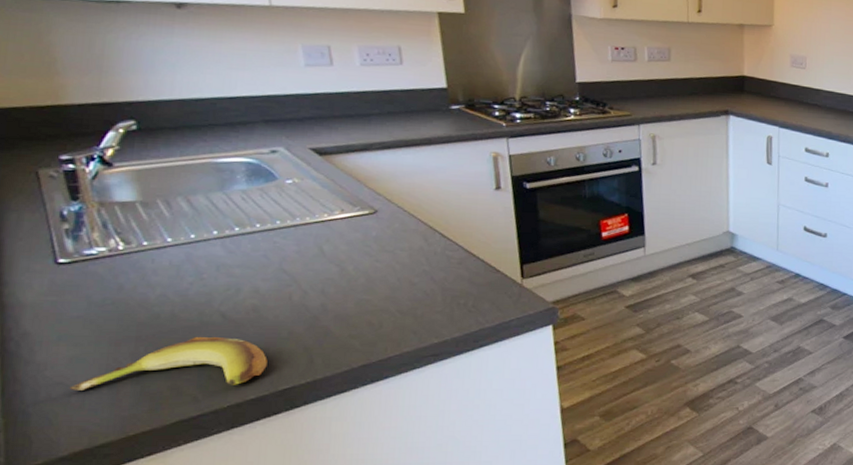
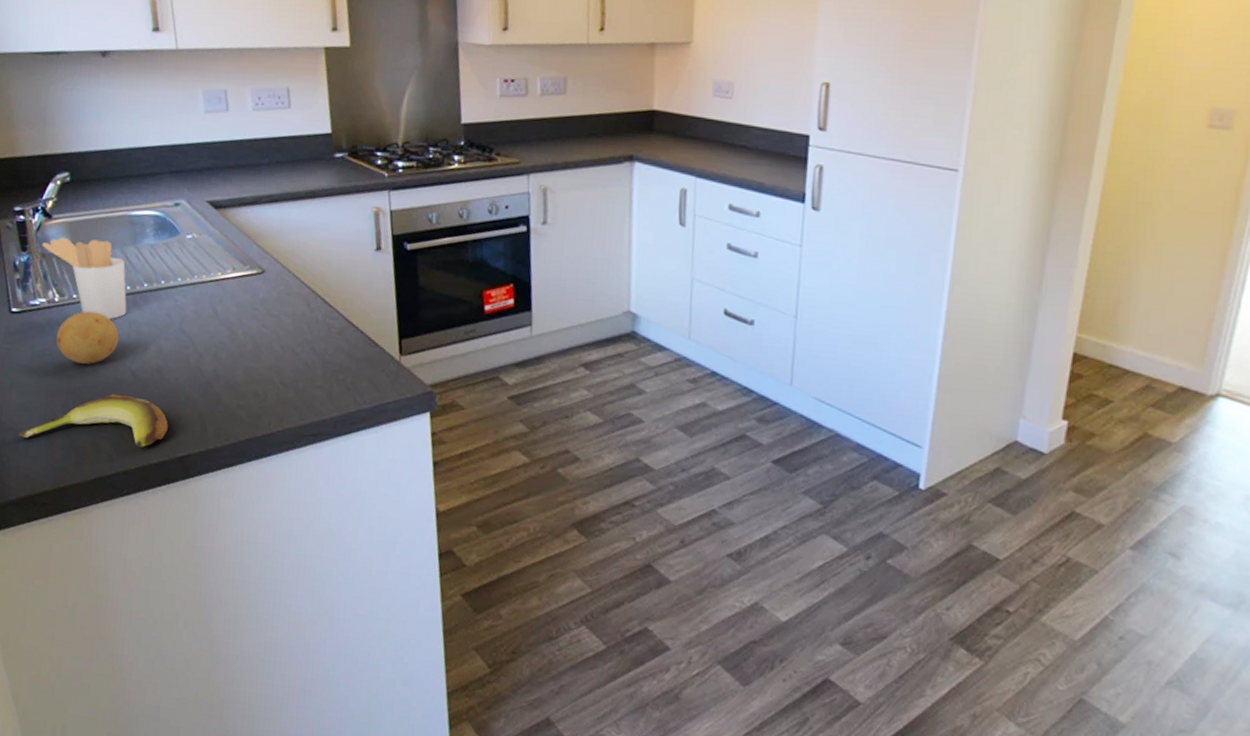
utensil holder: none [99,185,214,264] -> present [42,237,127,319]
fruit: none [120,257,204,310] -> present [56,311,119,364]

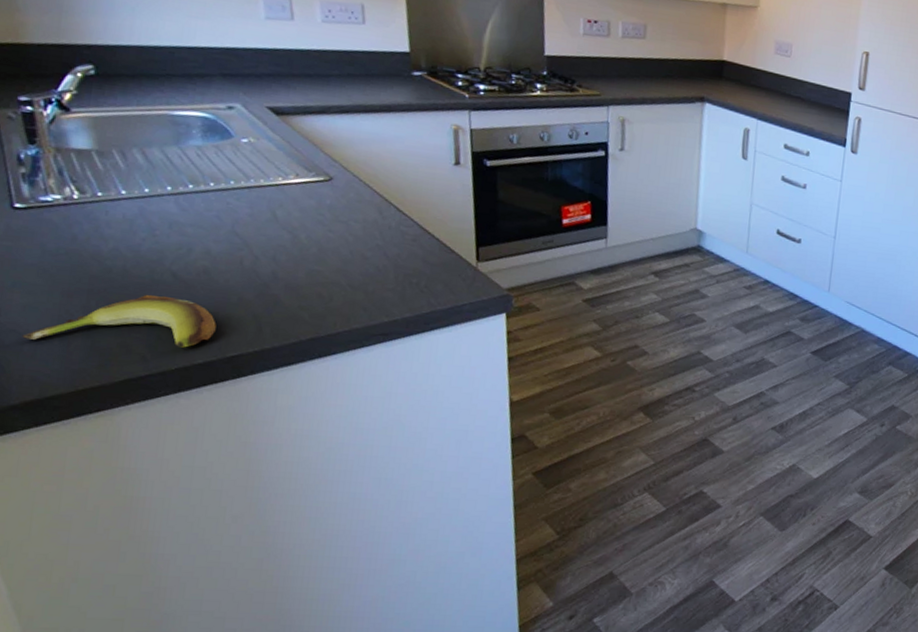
utensil holder: present [42,237,127,319] -> none [56,132,167,219]
fruit: present [56,311,119,364] -> none [74,210,156,265]

